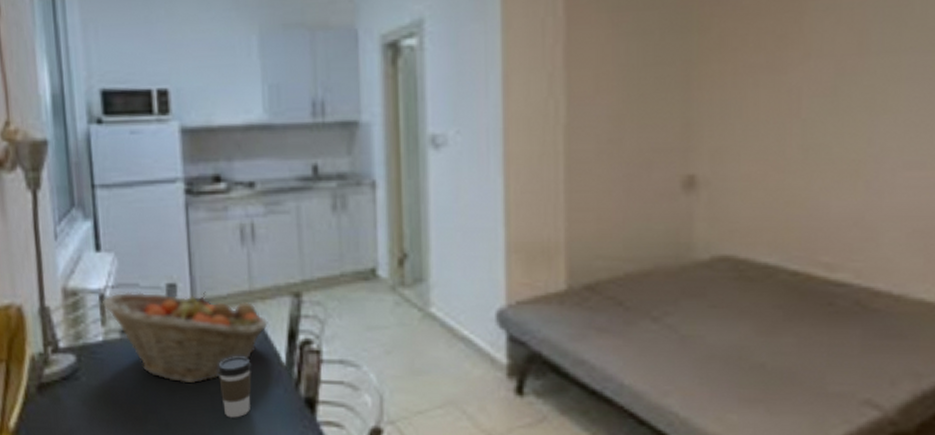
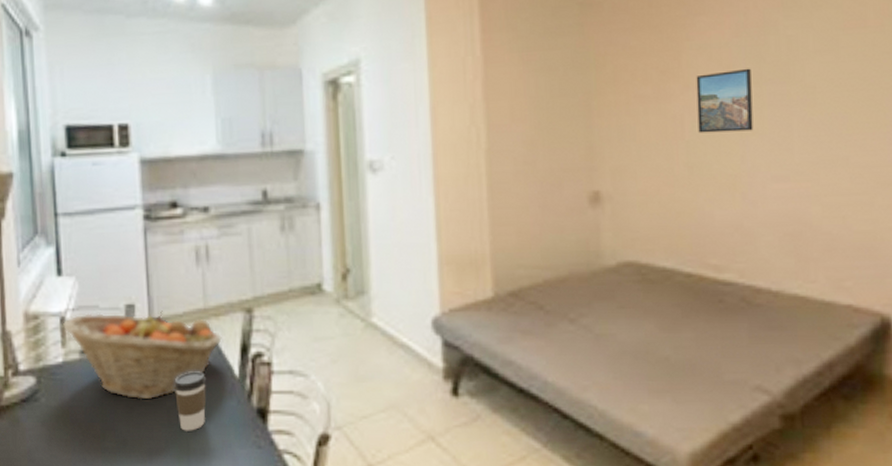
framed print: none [818,33,888,111] -> present [696,68,754,133]

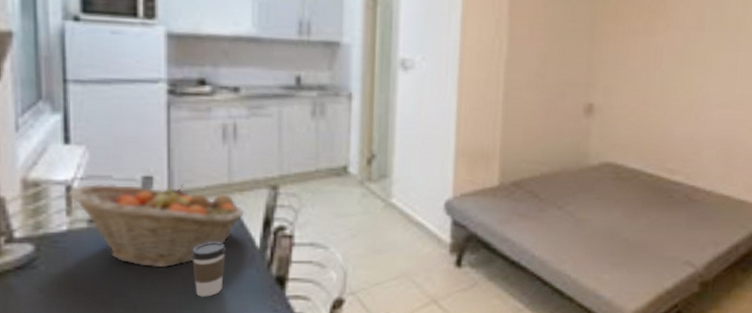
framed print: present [696,68,754,133] -> none [672,17,716,67]

